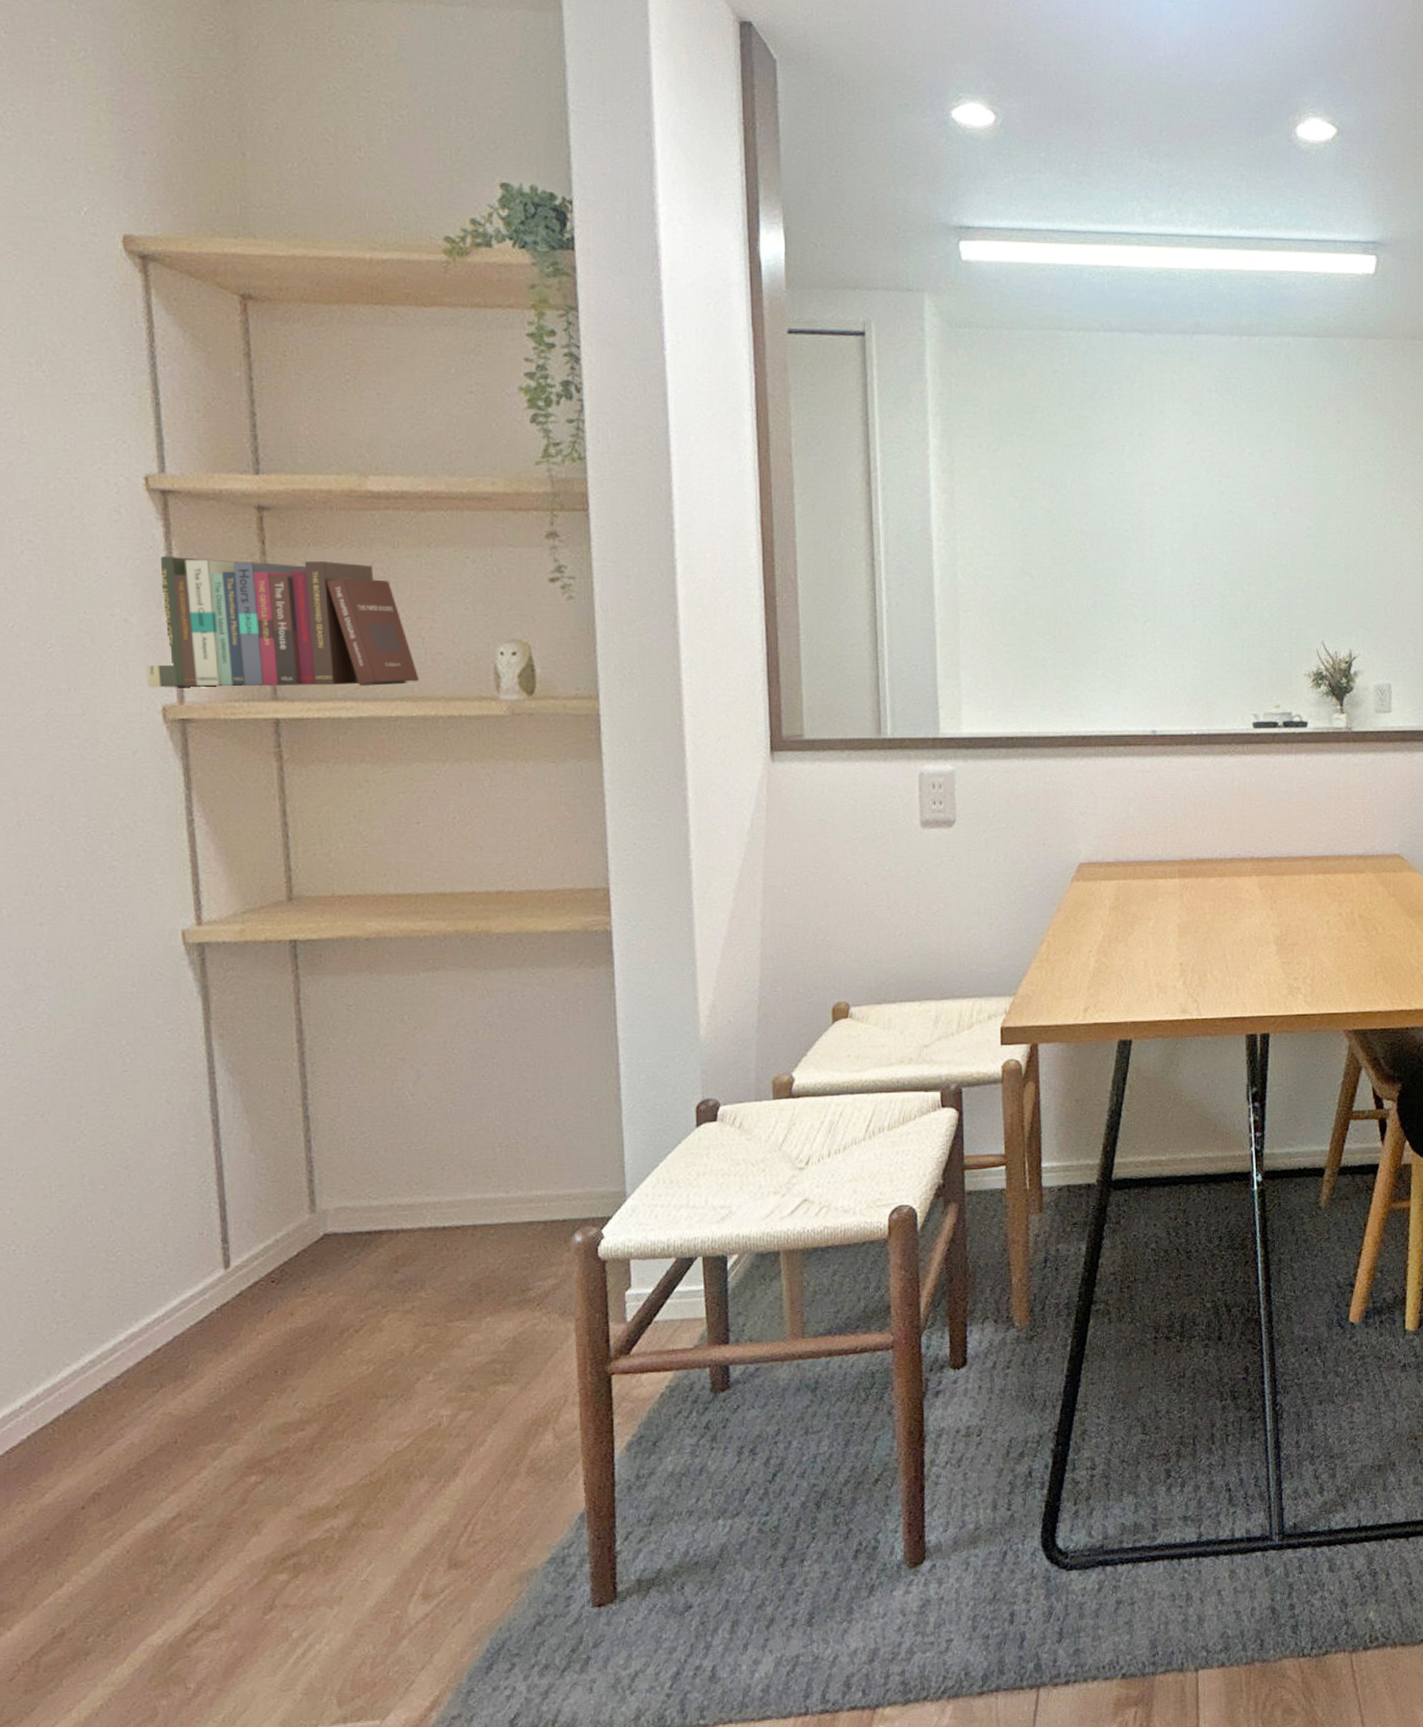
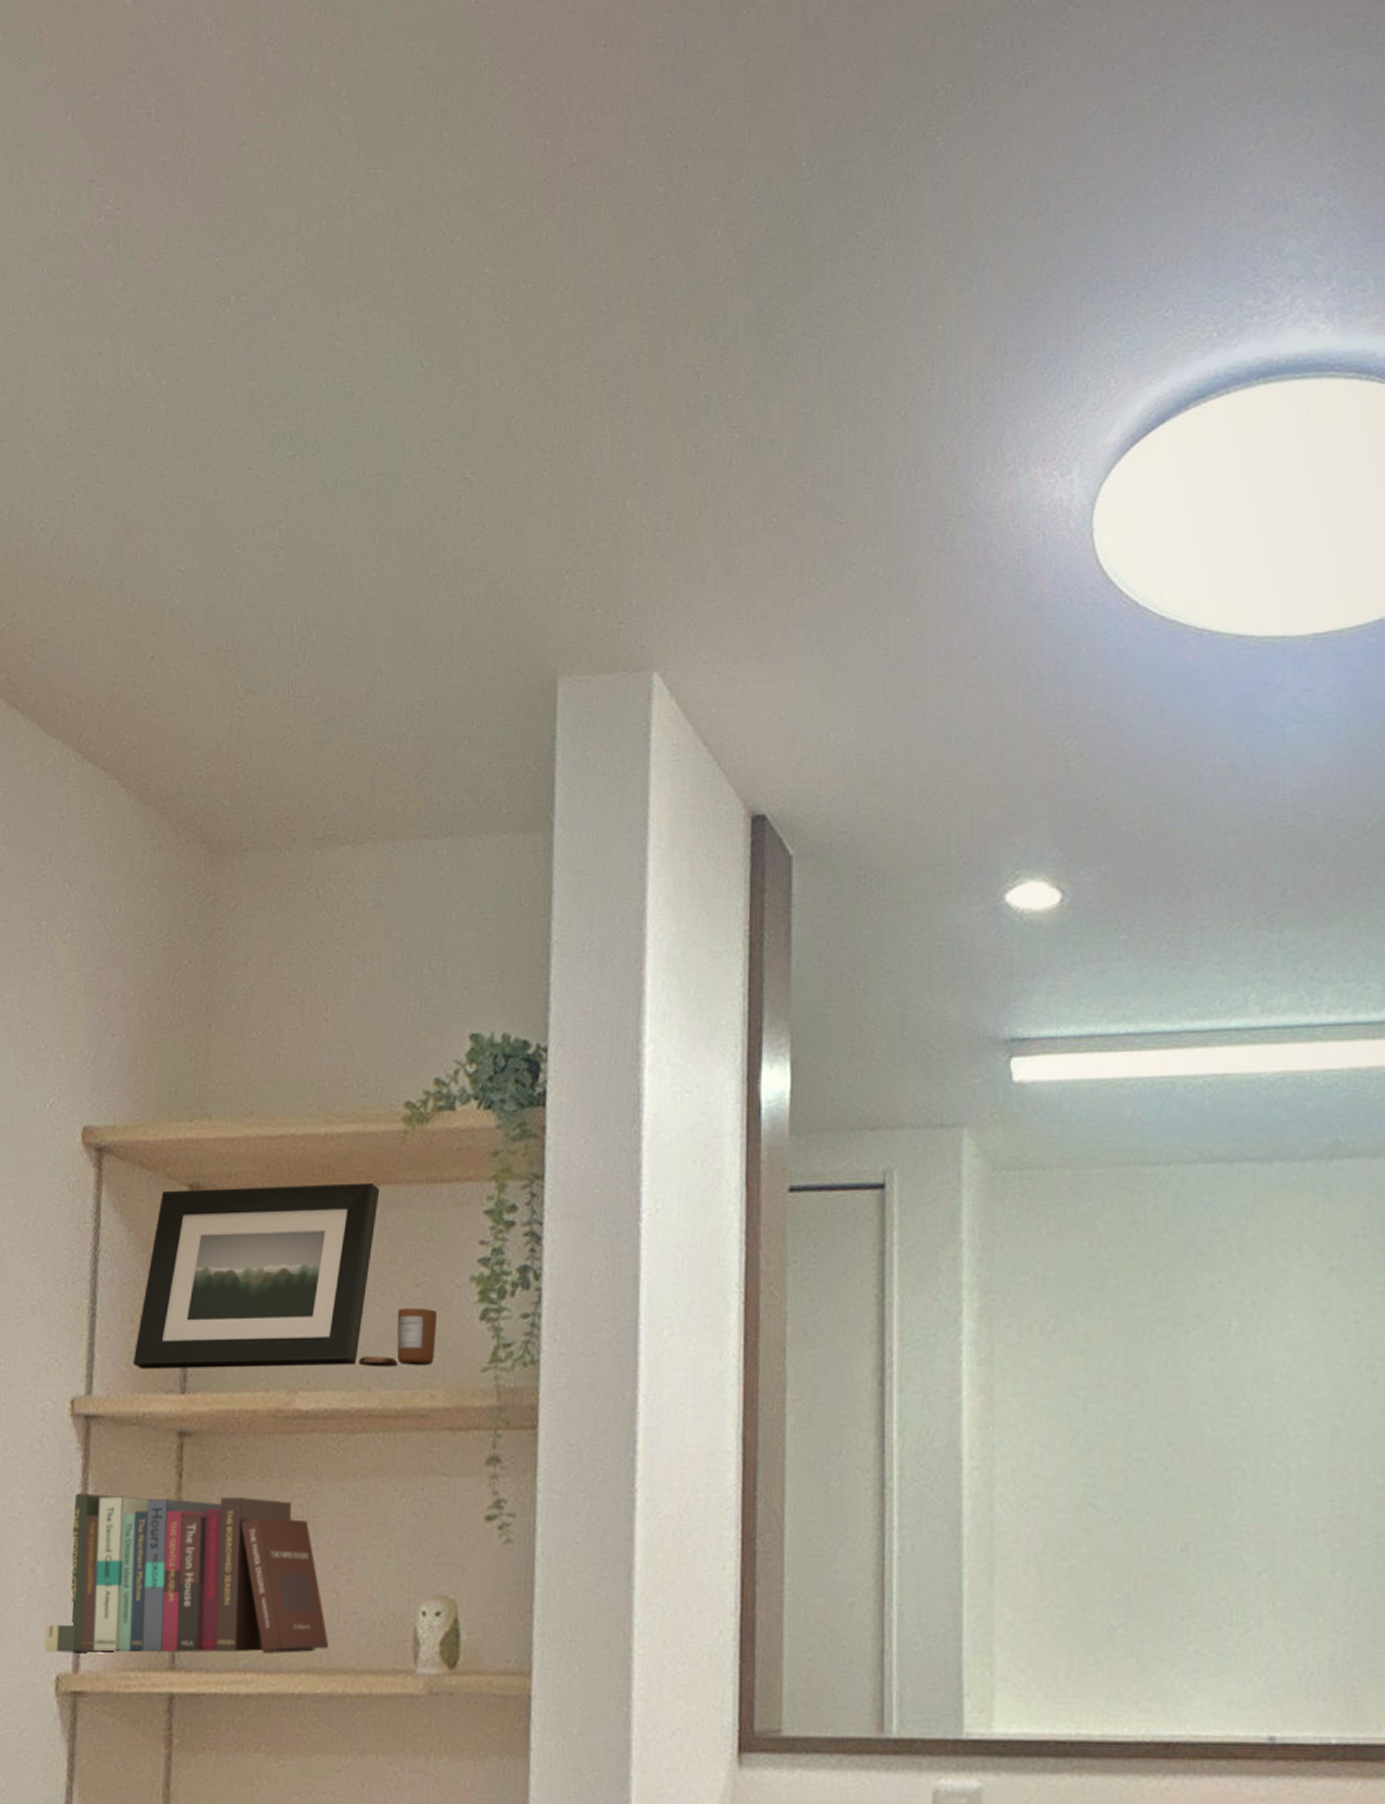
picture frame: none [204,298,428,456] -> present [133,1182,380,1369]
candle: none [422,410,492,459] -> present [358,1308,437,1368]

